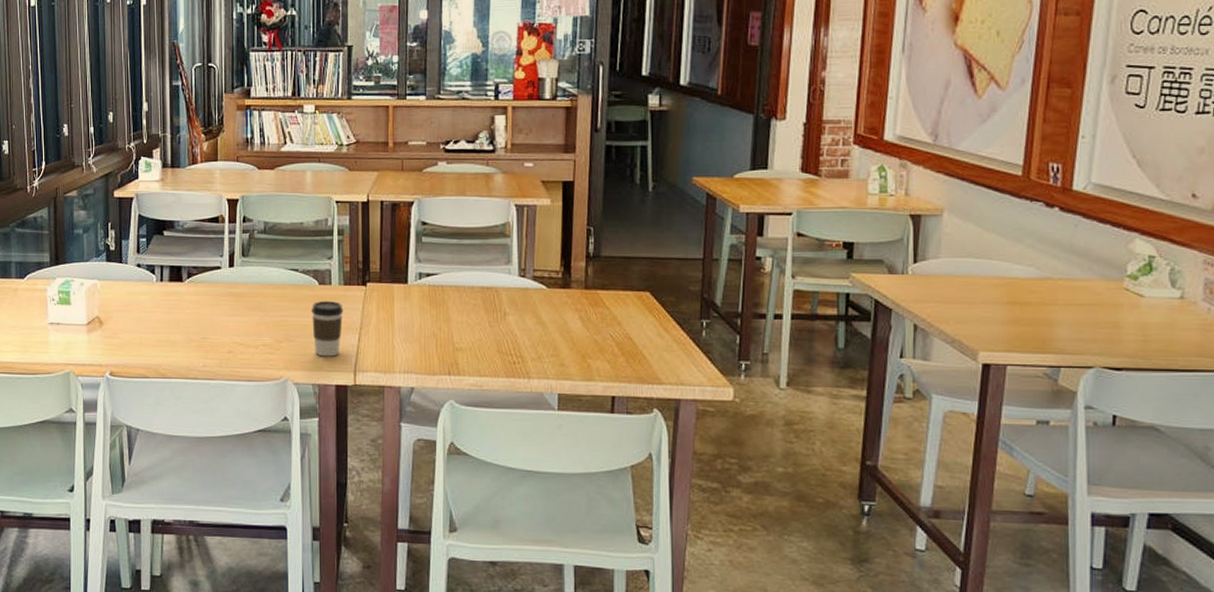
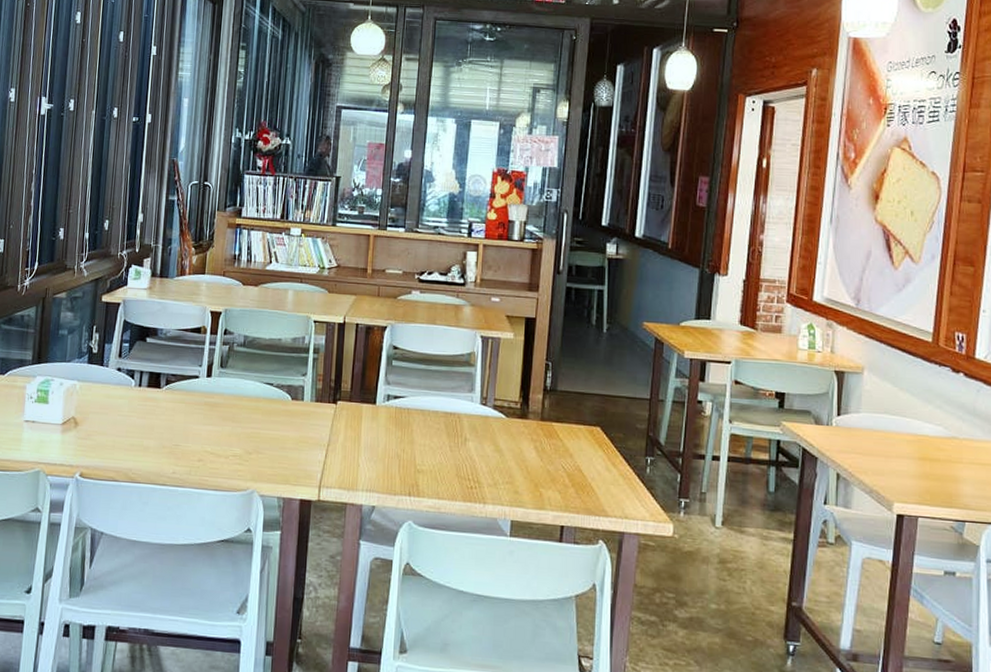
coffee cup: present [312,301,344,357] -> none [282,416,313,471]

